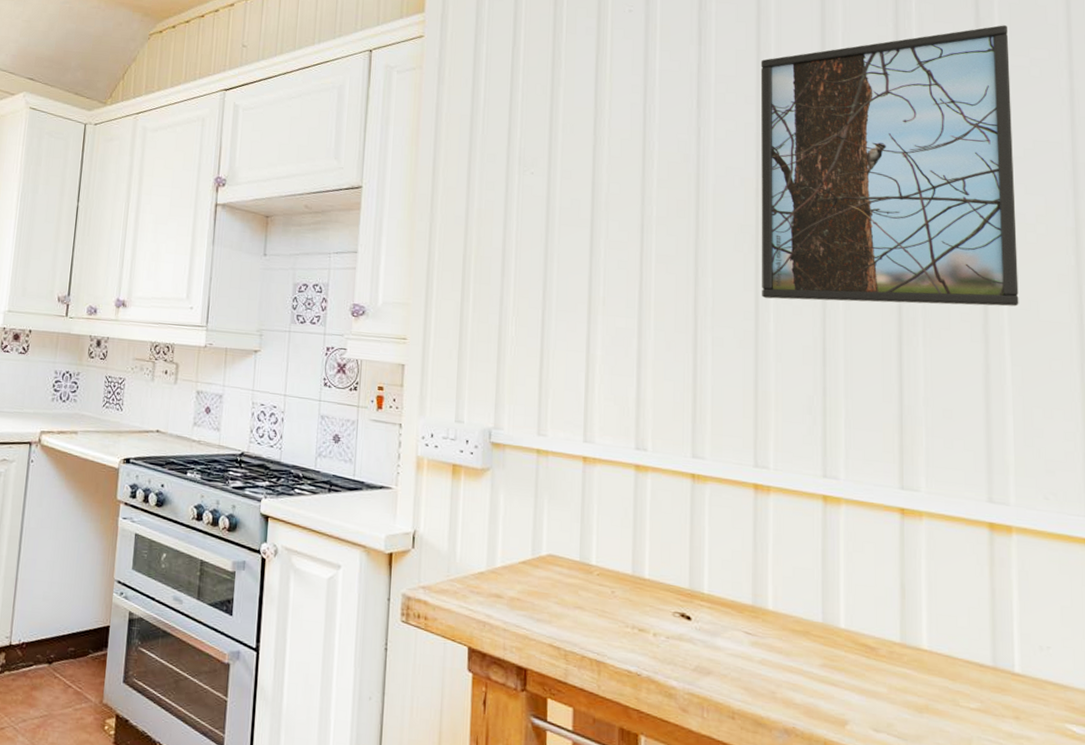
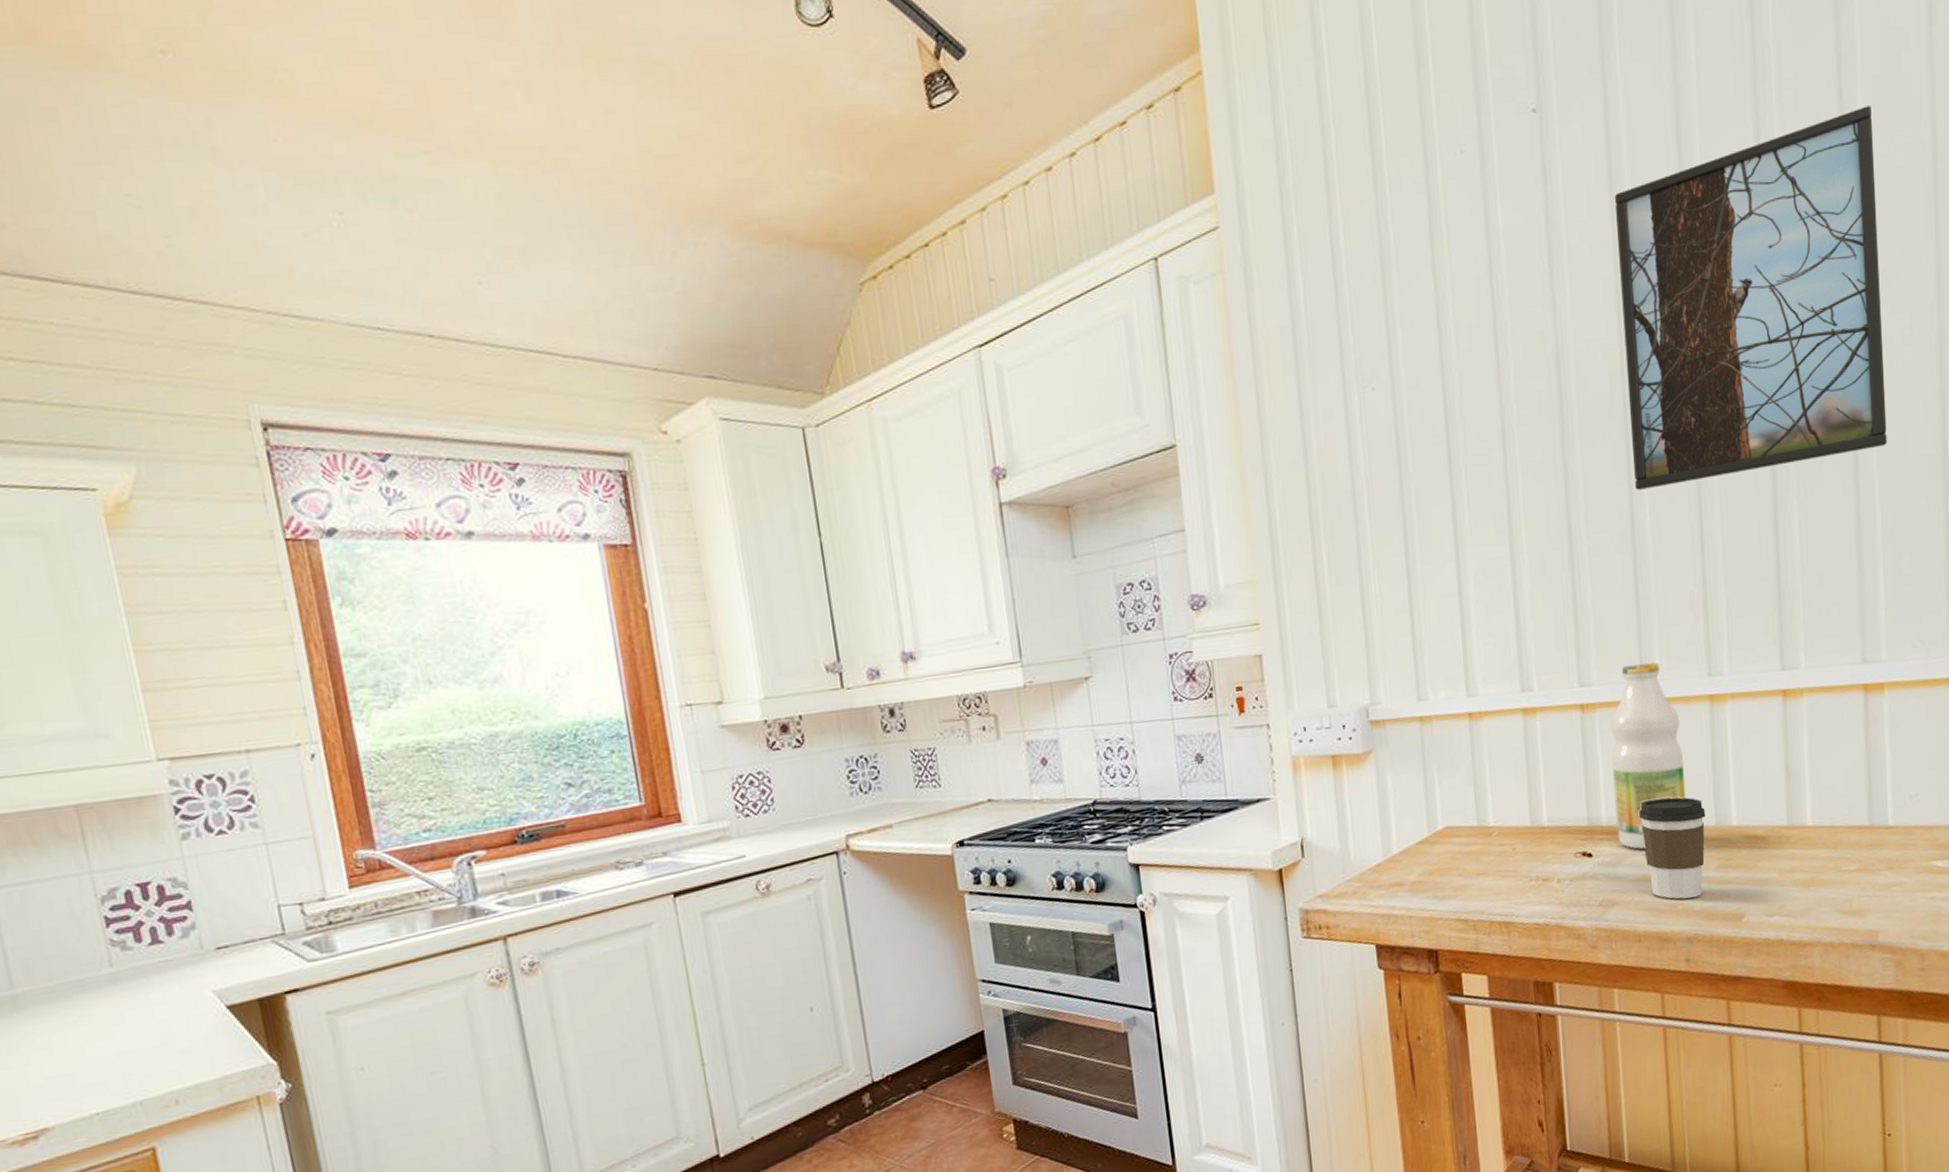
bottle: none [718,448,793,627] -> present [1611,662,1686,850]
coffee cup: none [741,579,812,690] -> present [1638,797,1706,899]

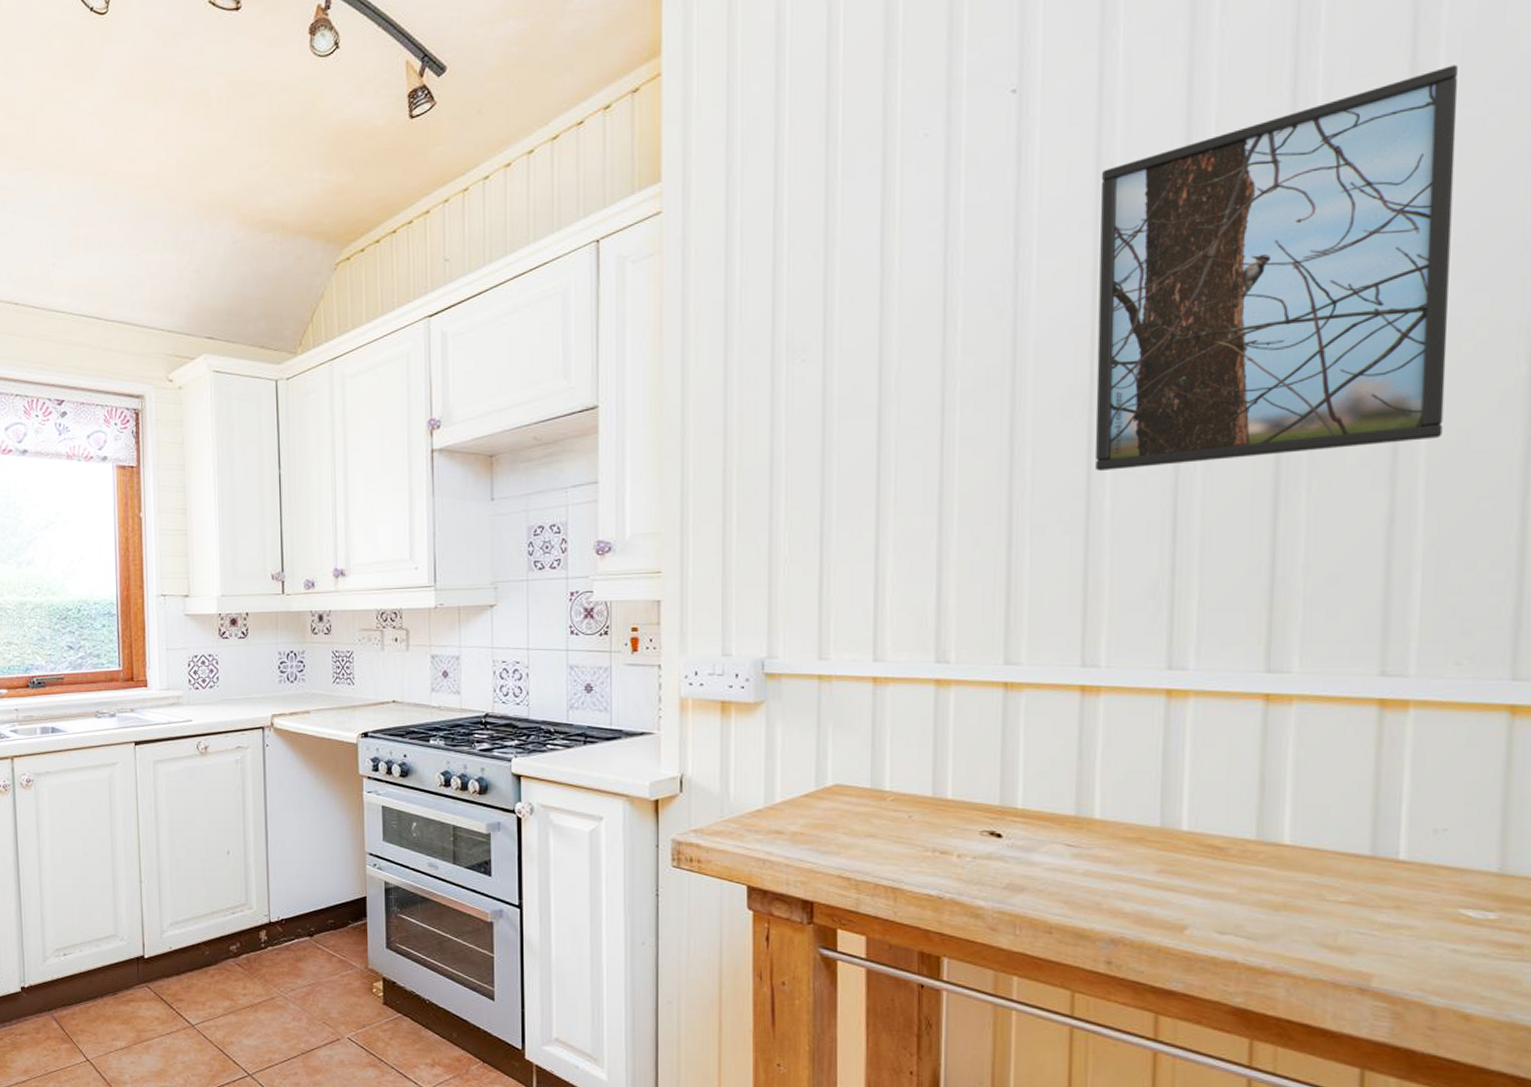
bottle: present [1611,662,1686,850] -> none [1035,648,1126,840]
coffee cup: present [1638,797,1706,899] -> none [1063,789,1148,898]

